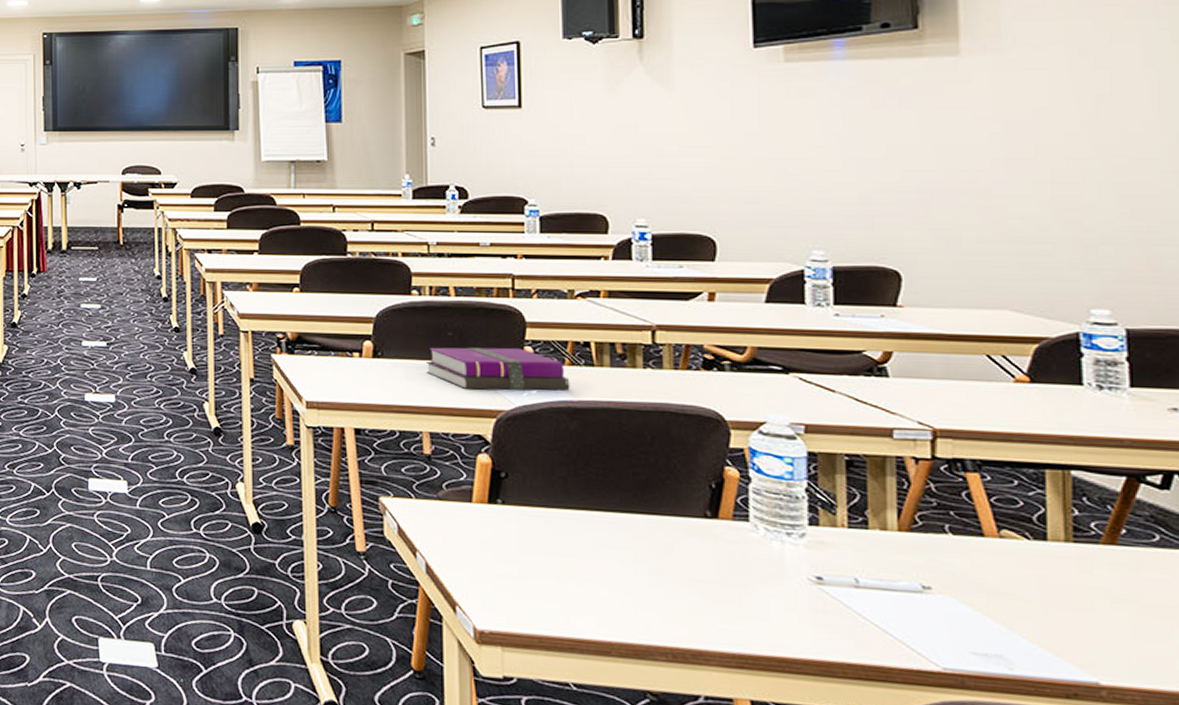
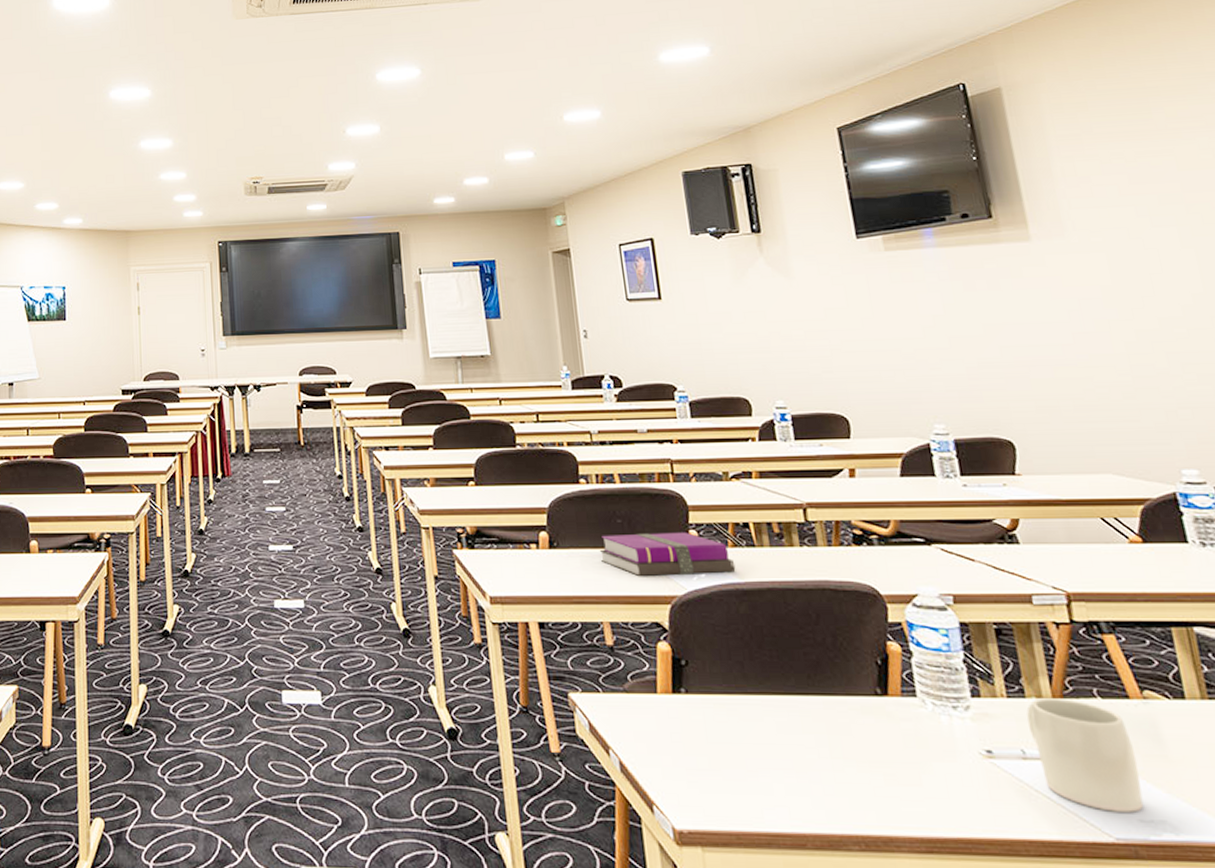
mug: none [866,530,981,645] -> present [1026,698,1144,812]

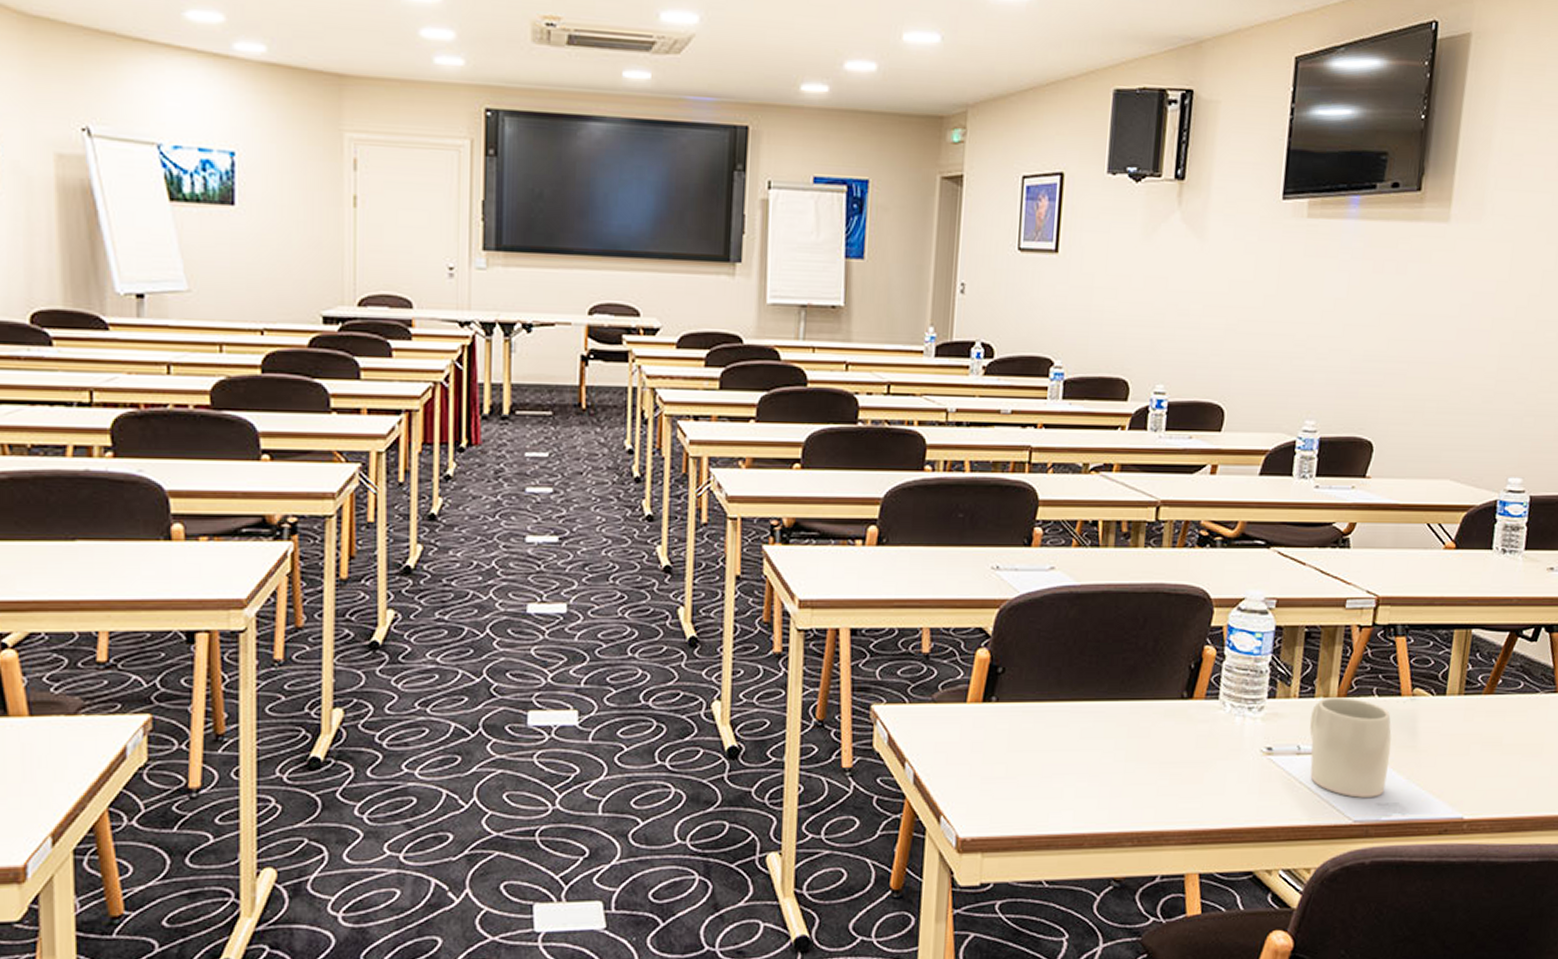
notebook: present [599,531,736,577] -> none [932,529,1075,579]

